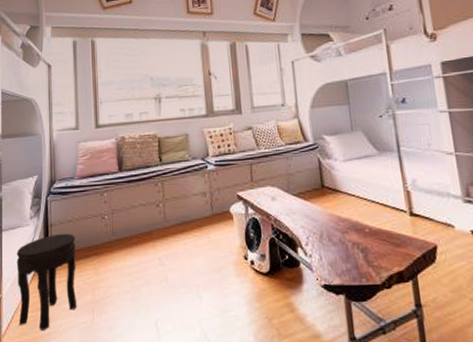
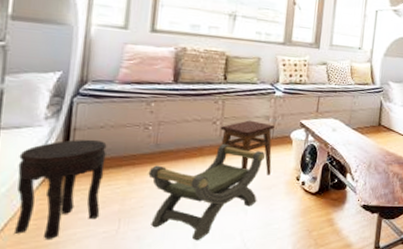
stool: none [110,225,210,331] -> present [148,143,266,241]
stool: none [163,198,218,256] -> present [220,120,274,176]

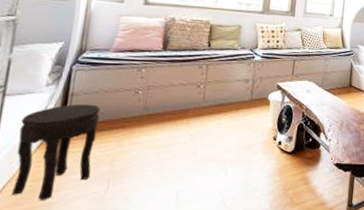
stool: present [148,143,266,241] -> none [137,105,245,201]
stool: present [220,120,274,176] -> none [203,83,253,136]

